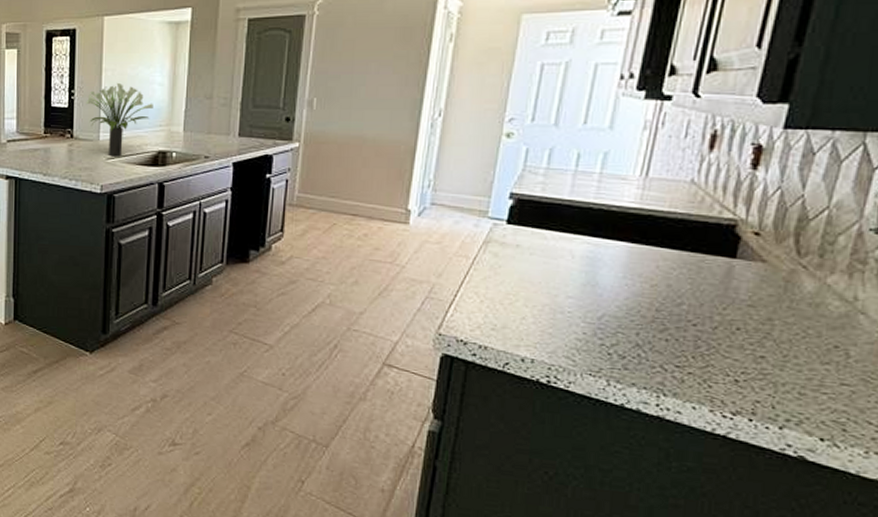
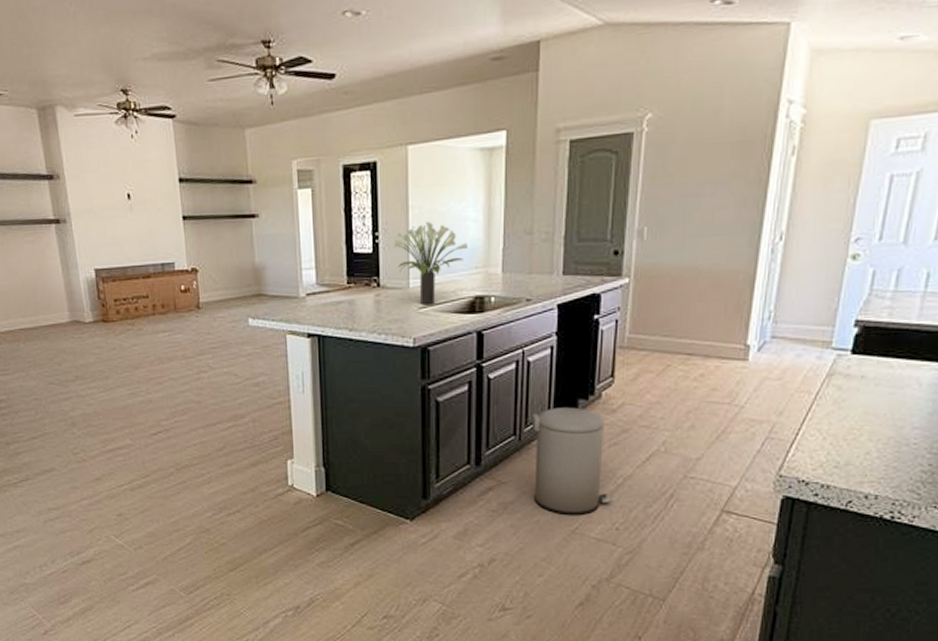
pedal bin: none [206,256,279,360] -> present [532,407,612,516]

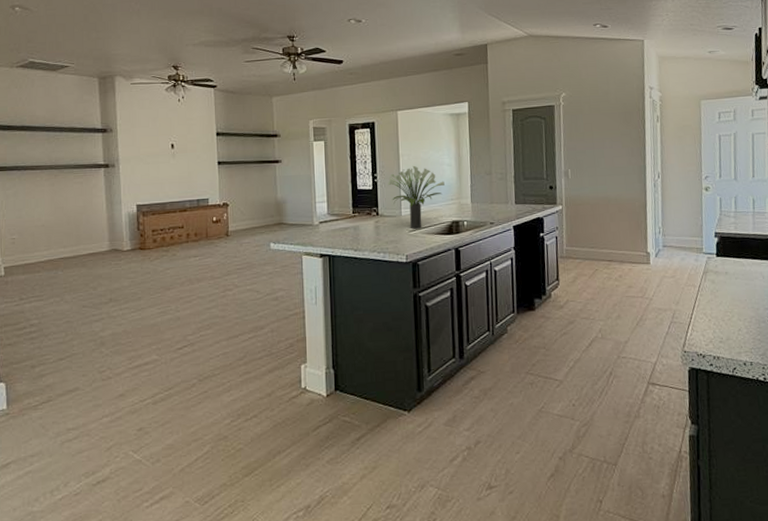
pedal bin: present [532,407,612,516] -> none [500,305,567,397]

